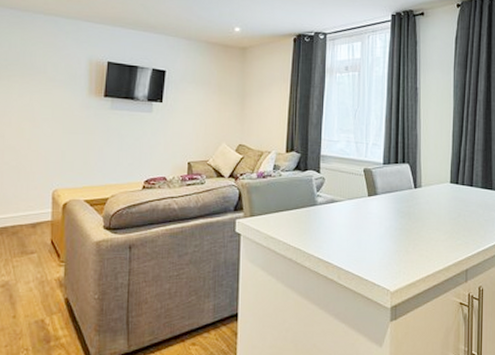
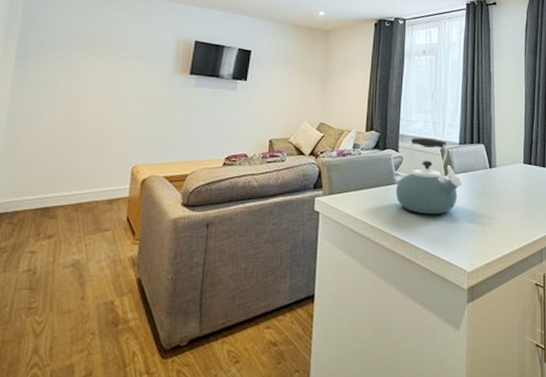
kettle: none [317,157,386,236] -> present [395,137,463,215]

